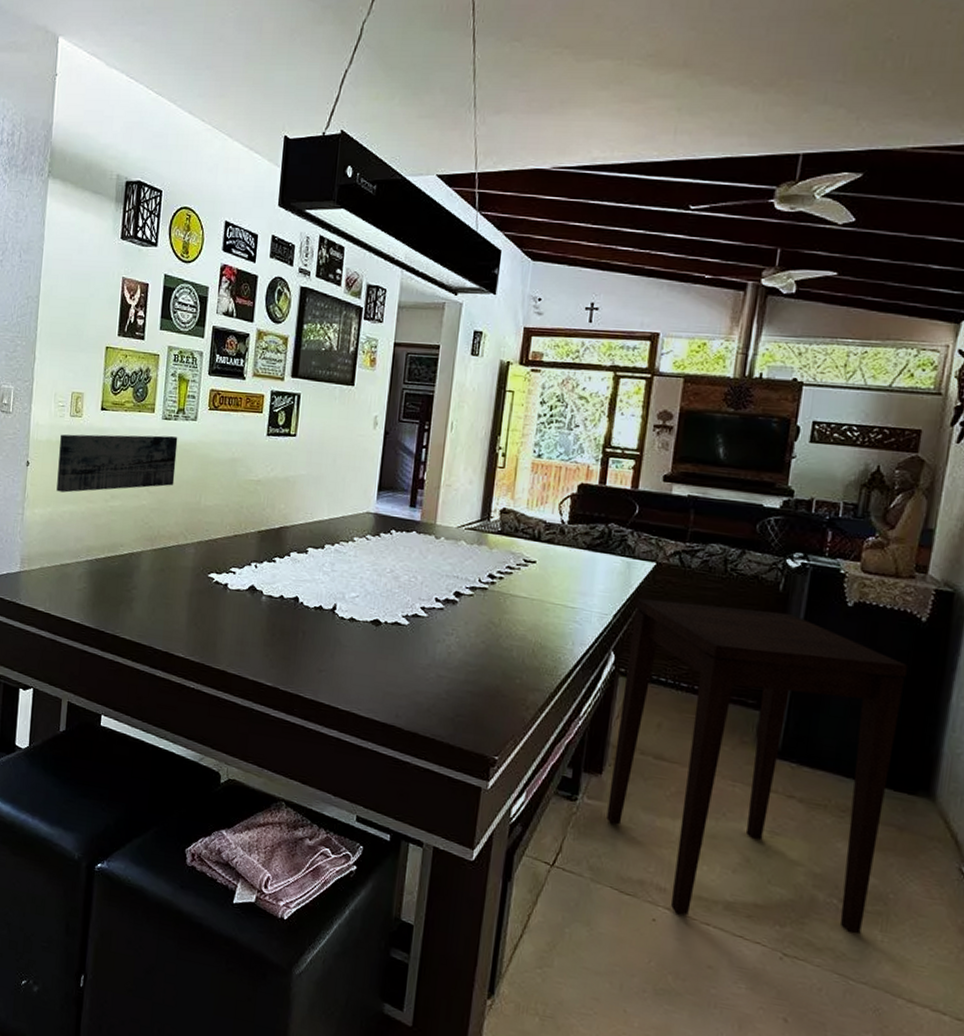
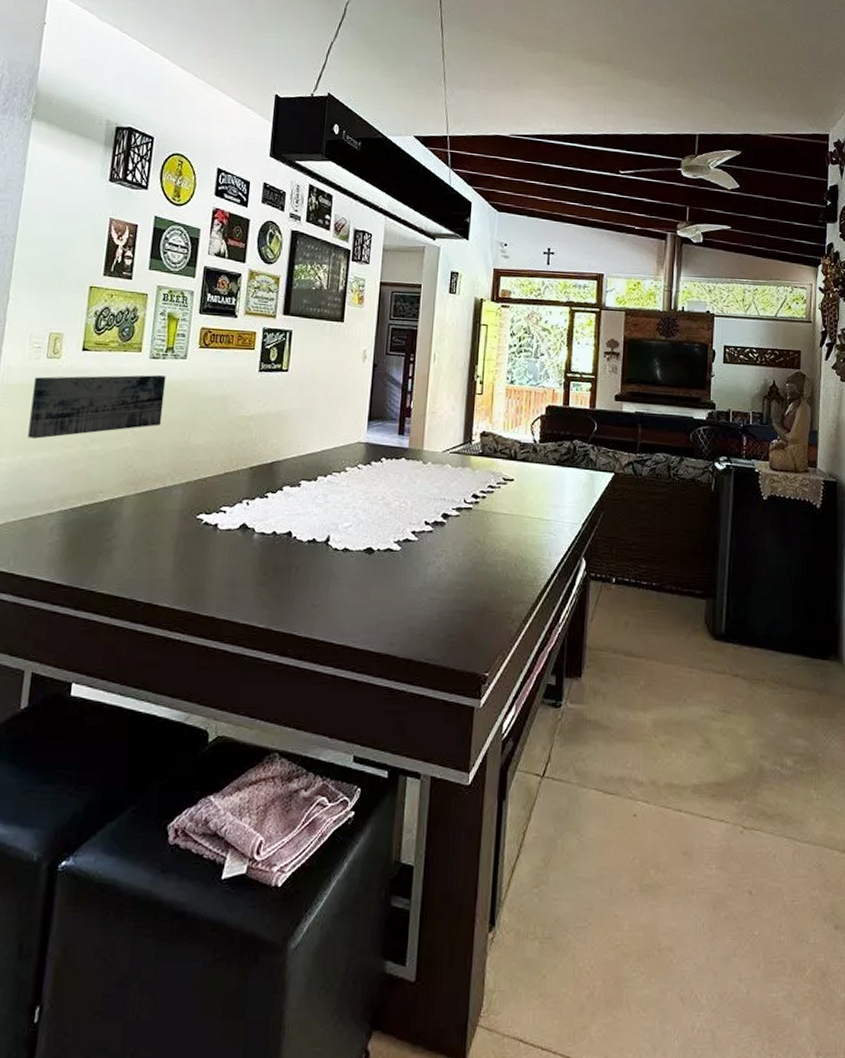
side table: present [606,598,909,934] -> none [588,506,812,806]

